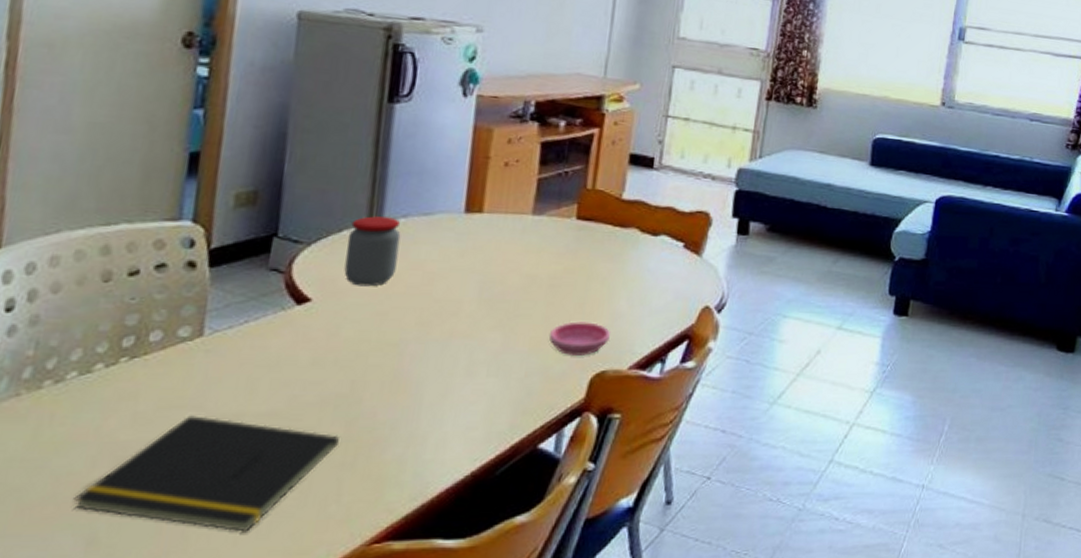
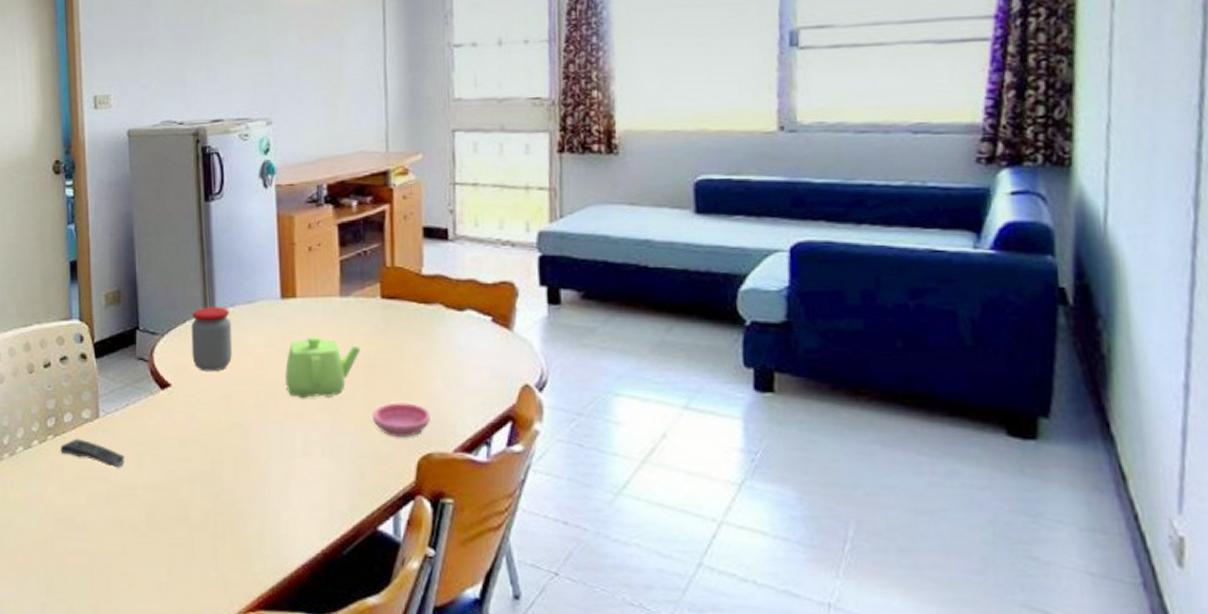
notepad: present [73,415,339,532] -> none [34,486,209,591]
remote control: none [137,361,233,395] -> present [60,438,125,468]
teapot: none [455,253,547,316] -> present [284,336,361,398]

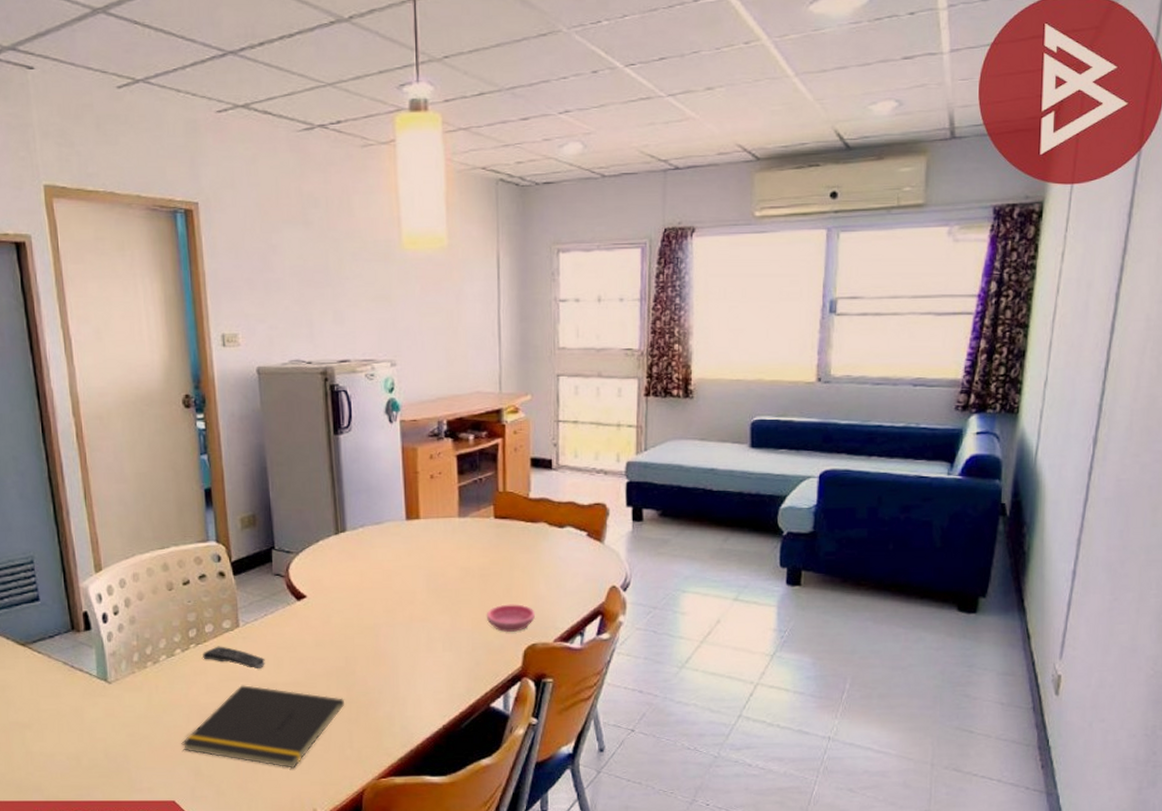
notepad: none [34,486,209,591] -> present [181,685,344,768]
jar: present [191,307,232,372] -> none [323,528,362,584]
teapot: present [284,336,361,398] -> none [409,551,476,603]

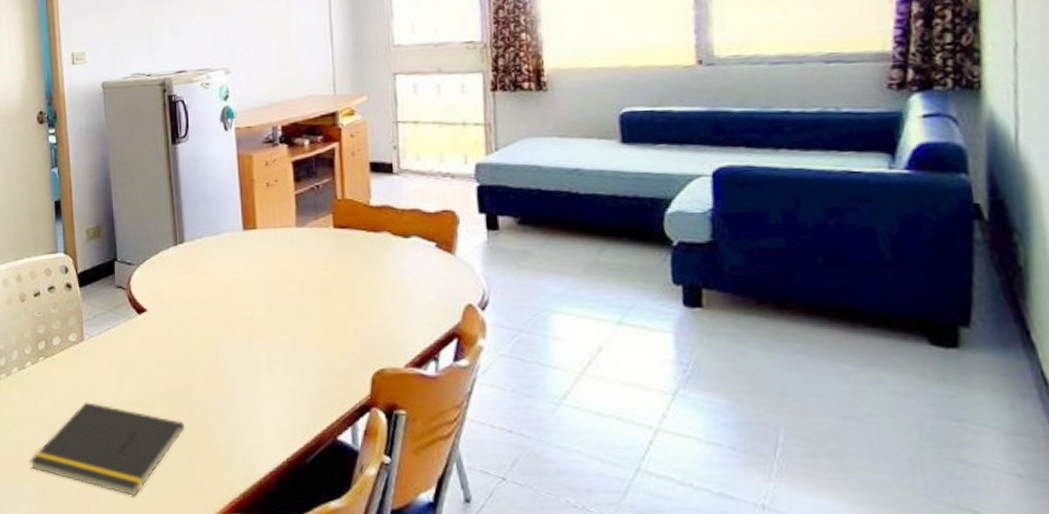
remote control: present [203,646,265,670] -> none [50,360,108,386]
saucer: present [486,604,535,632] -> none [329,323,382,354]

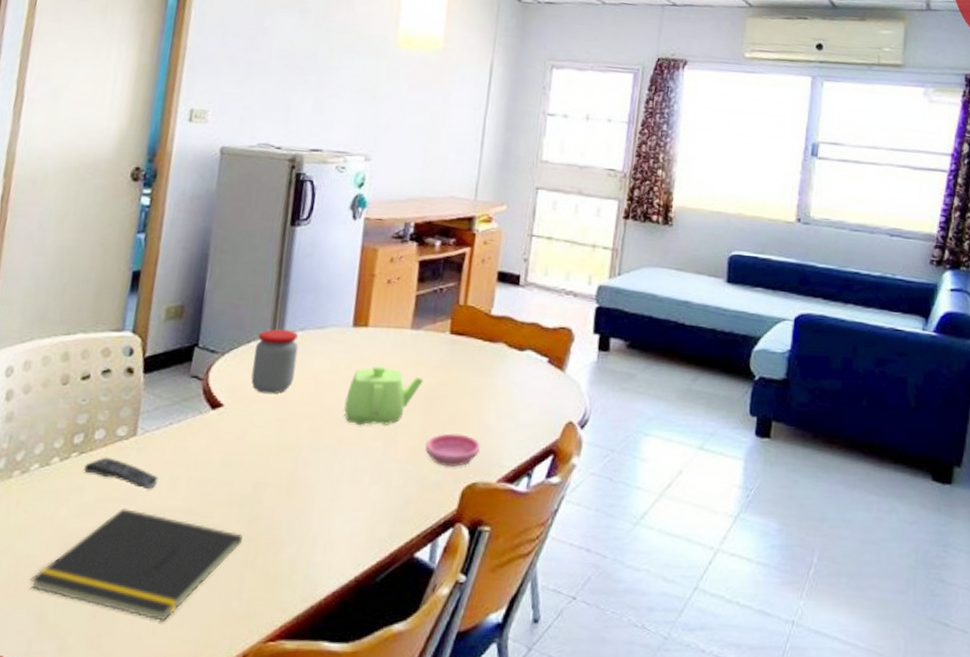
remote control: none [50,360,108,386] -> present [84,457,158,490]
jar: none [163,239,201,298] -> present [251,329,299,394]
teapot: none [248,263,317,320] -> present [343,365,424,425]
saucer: none [329,323,382,354] -> present [424,433,480,467]

